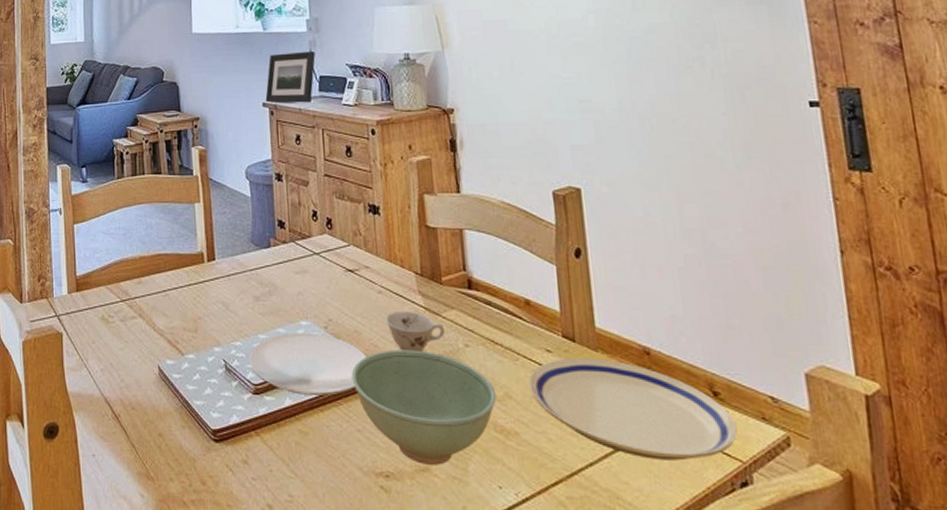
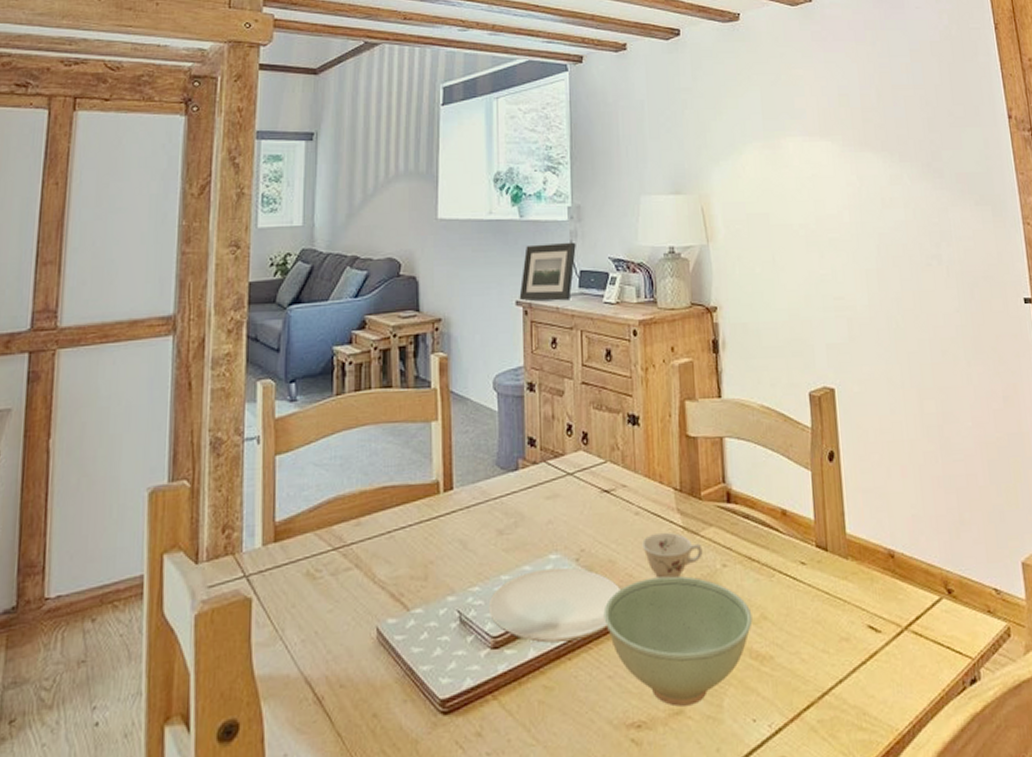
plate: present [528,358,737,461] -> none [784,566,968,668]

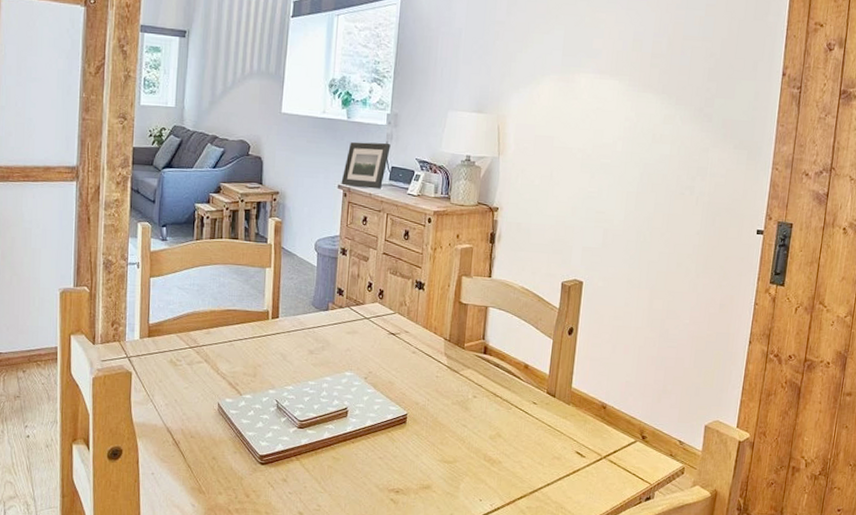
plate: present [488,567,620,643] -> none [298,381,395,431]
bowl: present [603,575,753,707] -> none [380,397,490,484]
teacup: present [642,532,703,579] -> none [415,367,460,400]

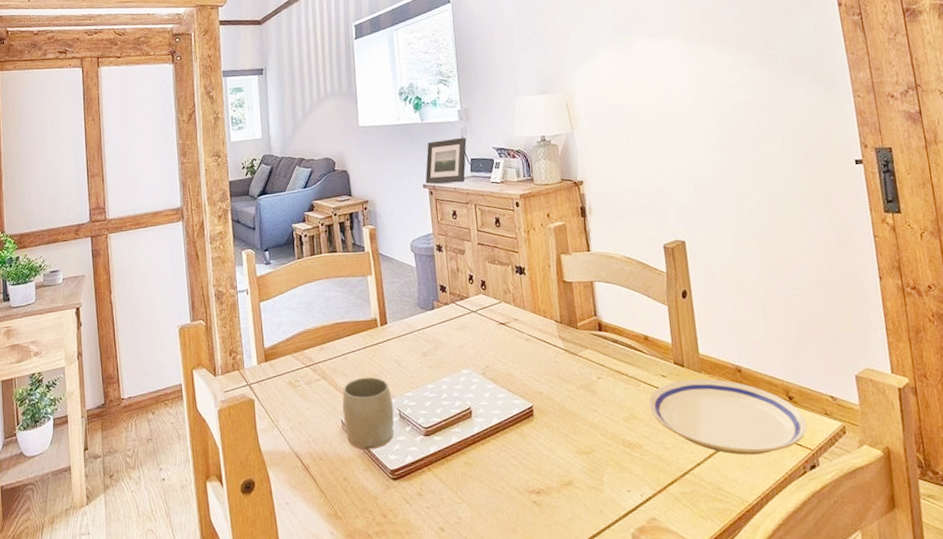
mug: none [220,365,272,435] -> present [342,377,394,450]
plate: none [515,409,652,483] -> present [648,378,807,455]

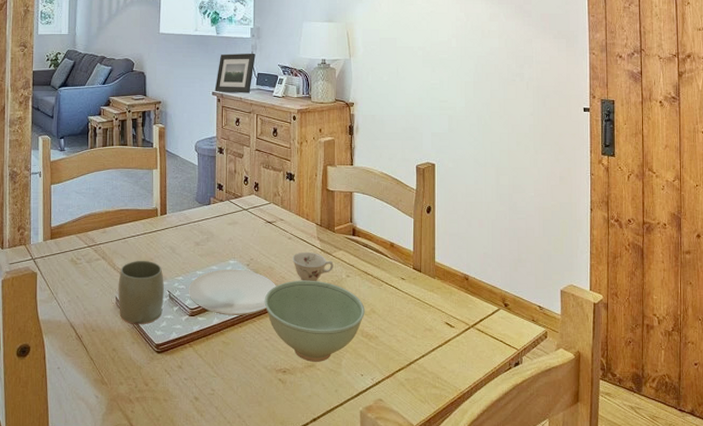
plate: none [419,379,518,433] -> present [188,269,276,315]
bowl: none [506,385,624,480] -> present [264,280,365,362]
teacup: none [533,353,582,387] -> present [293,251,334,281]
plate: present [648,378,807,455] -> none [388,283,516,351]

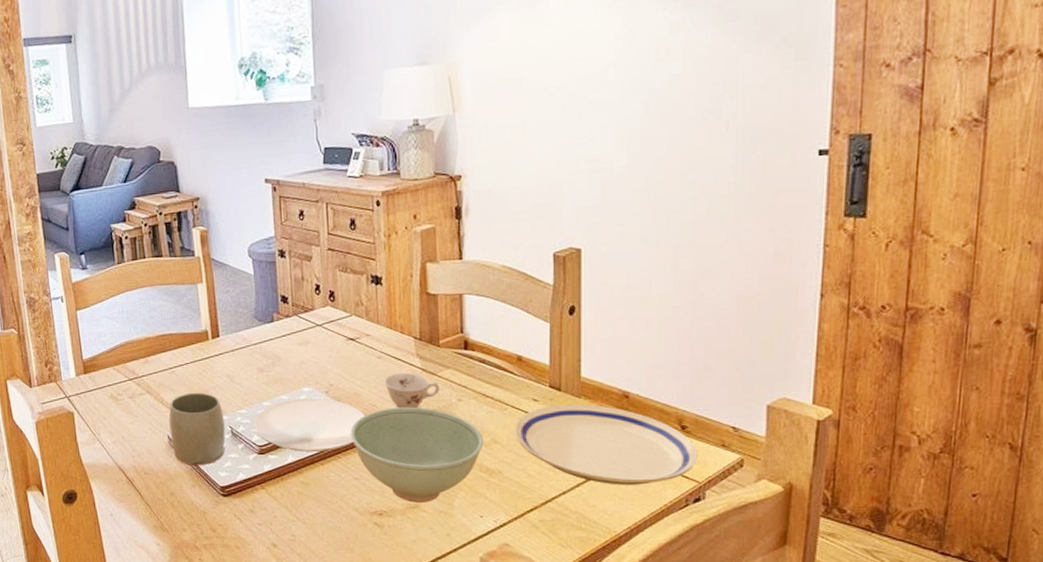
picture frame: present [214,53,256,93] -> none [267,120,320,179]
plate: none [388,283,516,351] -> present [514,404,698,485]

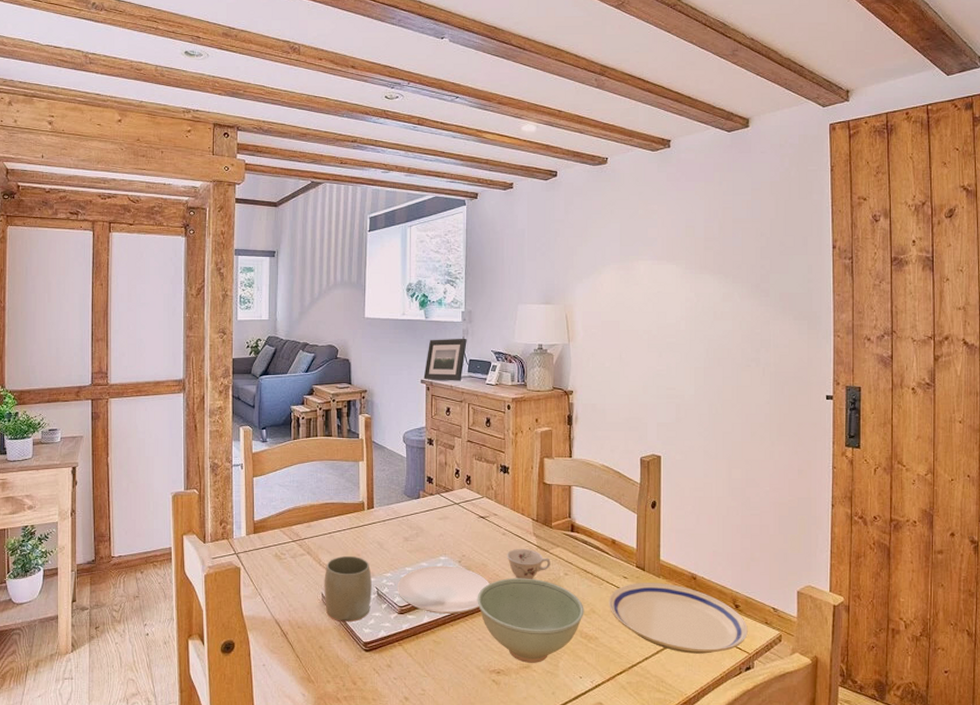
picture frame: none [267,120,320,179] -> present [423,338,467,381]

